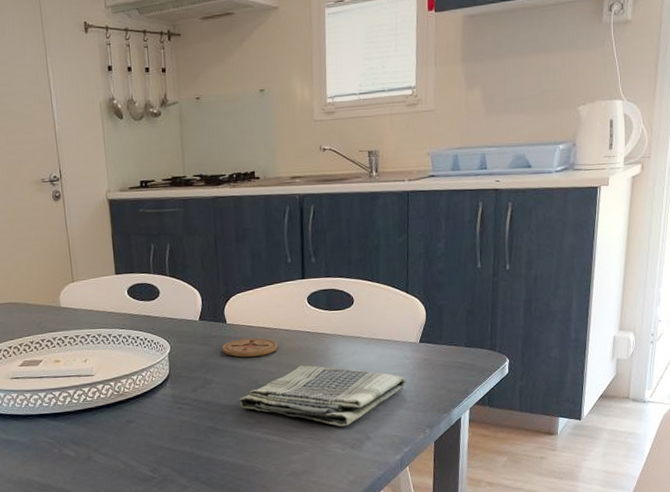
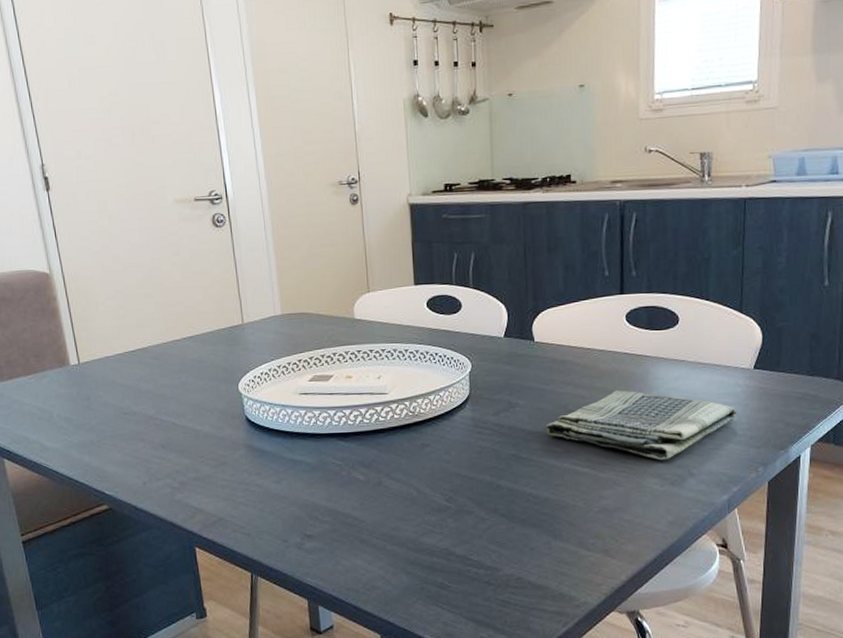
coaster: present [221,338,278,358] -> none [528,358,591,379]

